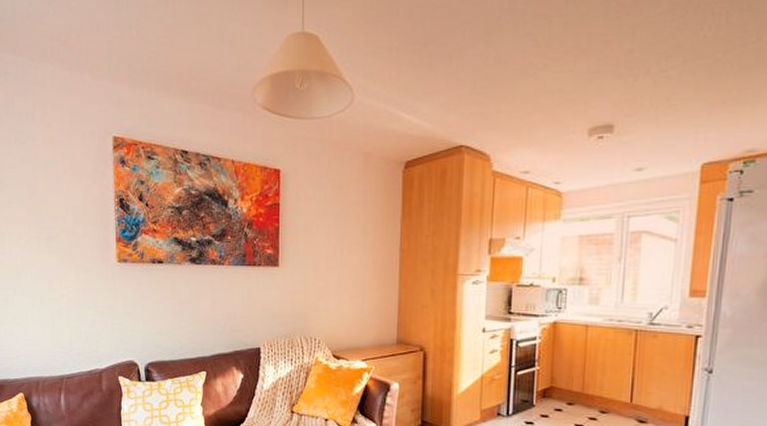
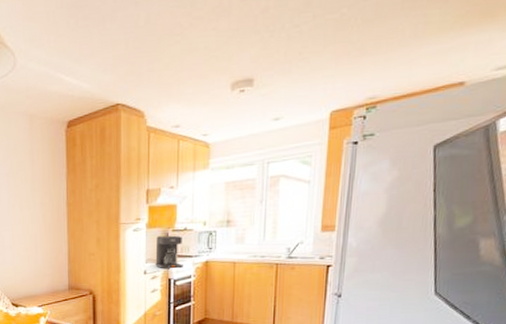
coffee maker: none [496,290,528,329] -> present [155,235,183,269]

